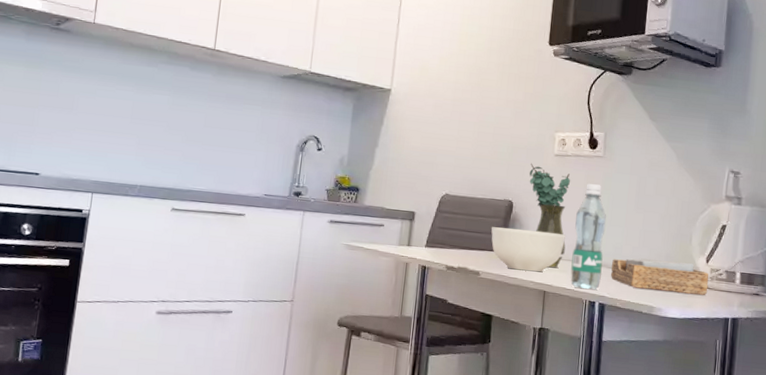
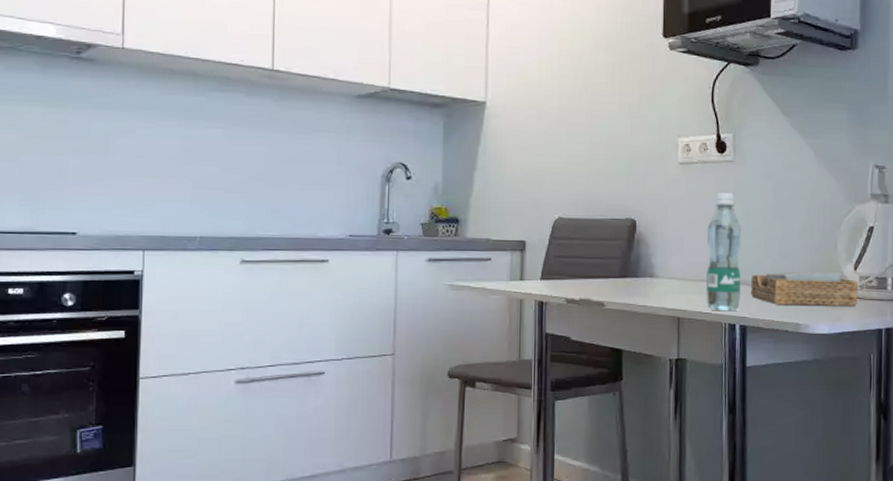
bowl: present [491,227,567,272] -> none [613,250,699,297]
vase: present [529,163,571,268] -> none [652,174,699,291]

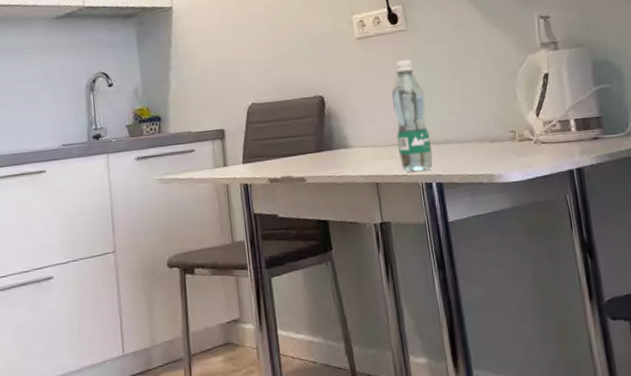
napkin holder: present [750,271,858,307] -> none [439,120,546,160]

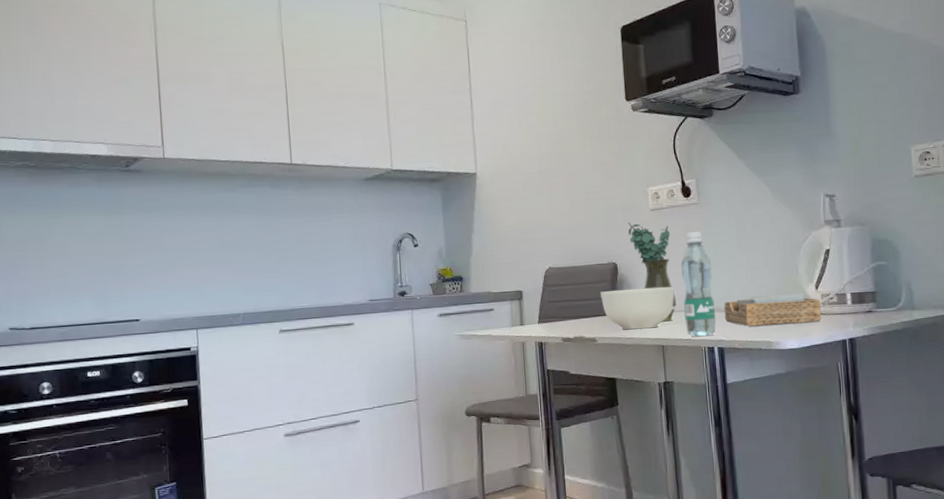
bowl: none [307,119,387,167] -> present [599,286,675,330]
vase: none [333,52,390,157] -> present [628,222,677,322]
napkin holder: none [439,120,546,160] -> present [723,292,822,327]

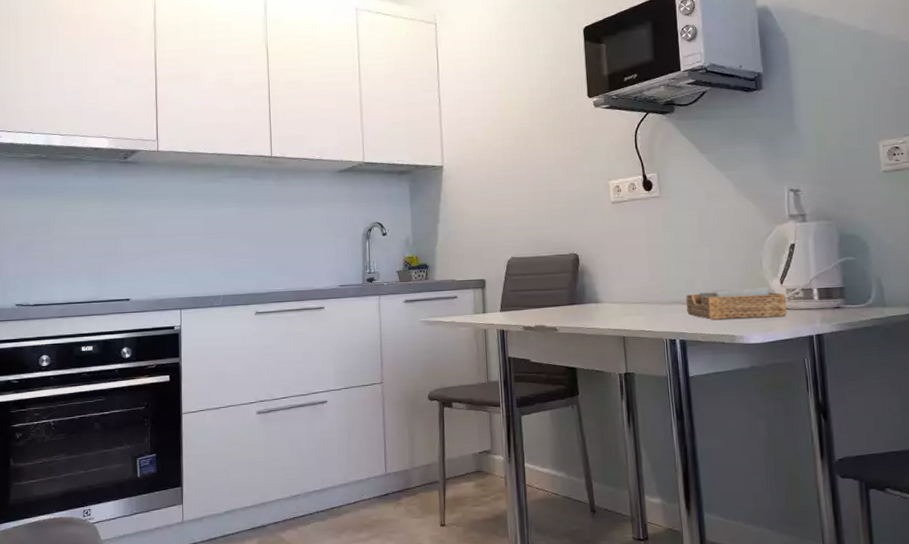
bowl: present [599,286,675,330] -> none [561,278,636,320]
vase: present [628,222,677,322] -> none [589,214,638,313]
bottle: present [681,232,716,337] -> none [642,224,678,329]

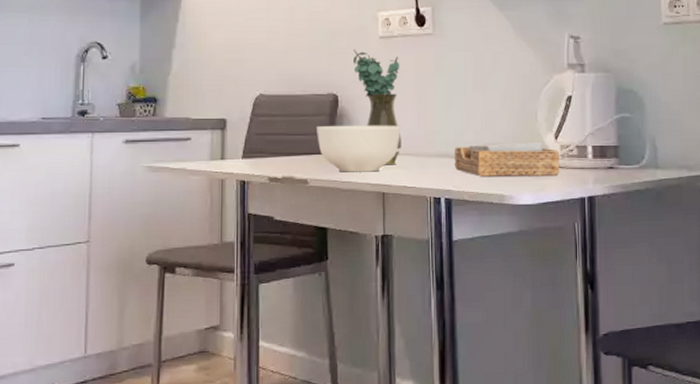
bowl: none [561,278,636,320] -> present [316,125,402,172]
vase: none [589,214,638,313] -> present [354,49,402,165]

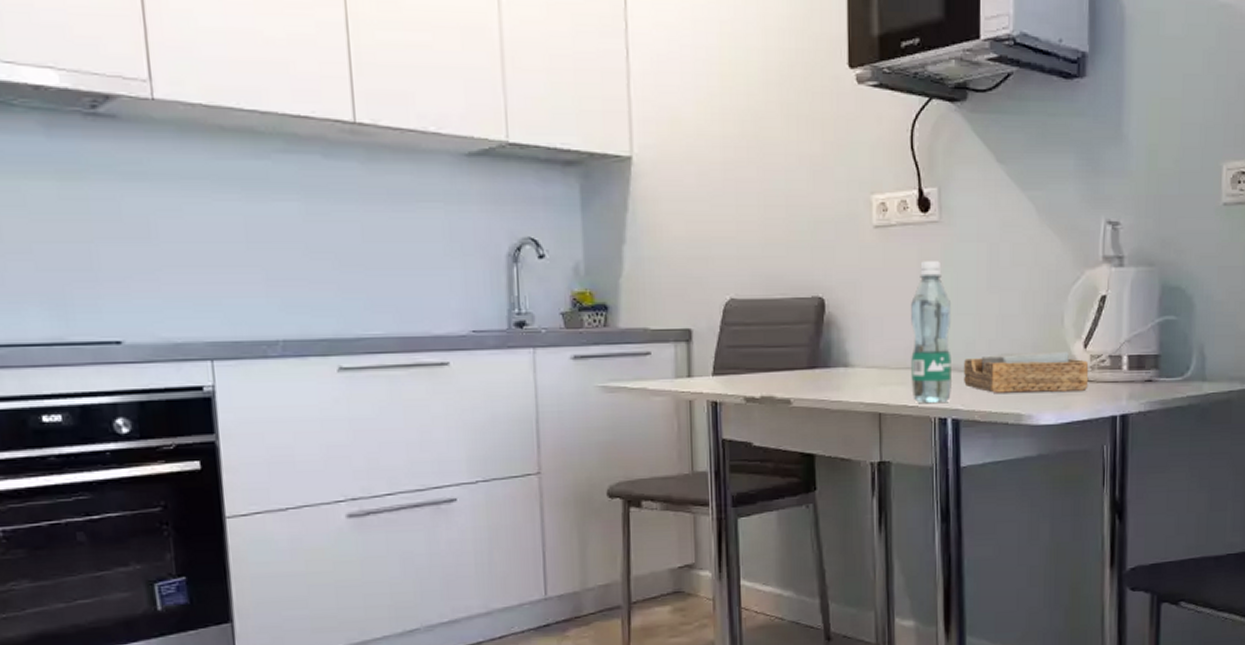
bowl: present [316,125,402,172] -> none [798,333,901,390]
vase: present [354,49,402,165] -> none [842,241,901,381]
bottle: none [410,66,444,185] -> present [911,261,952,404]

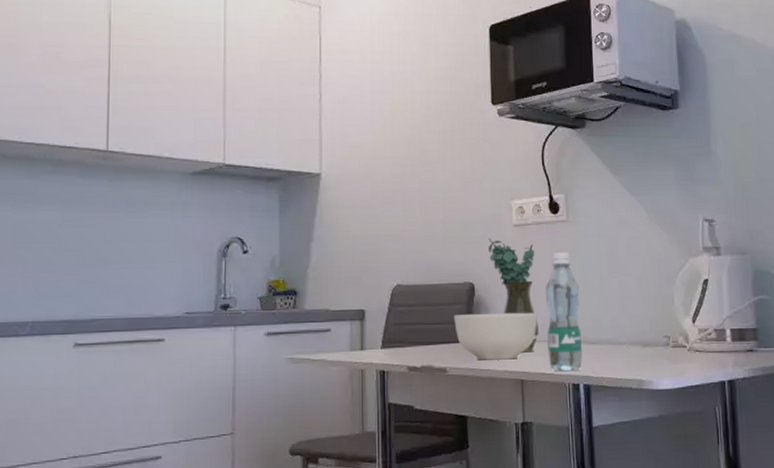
bowl: none [798,333,901,390] -> present [453,312,538,360]
vase: none [842,241,901,381] -> present [489,237,539,353]
napkin holder: present [963,351,1089,395] -> none [591,325,699,363]

